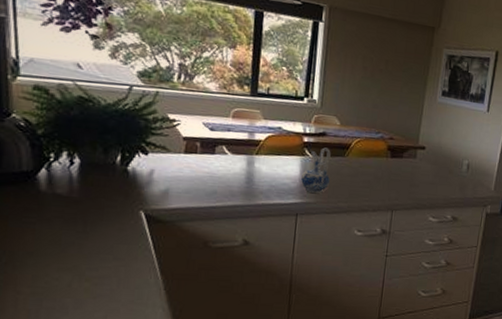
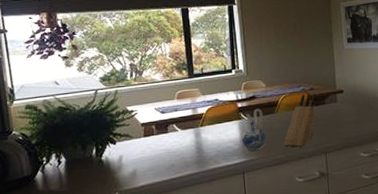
knife block: none [347,142,394,199] -> present [283,93,318,147]

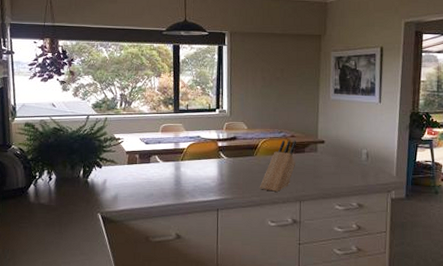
ceramic pitcher: present [241,108,266,151] -> none [218,149,243,190]

